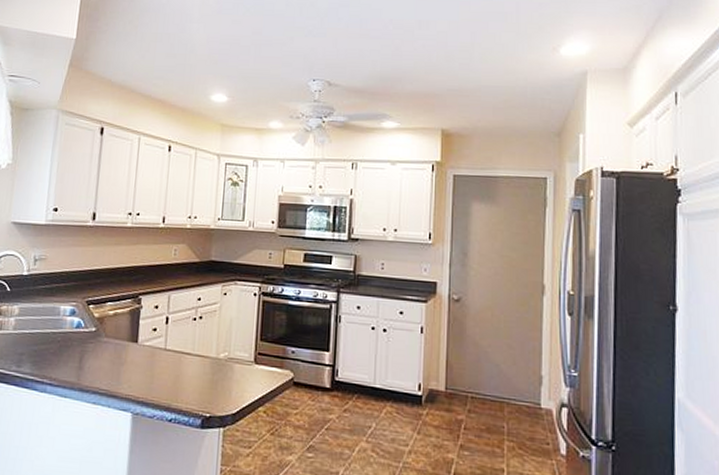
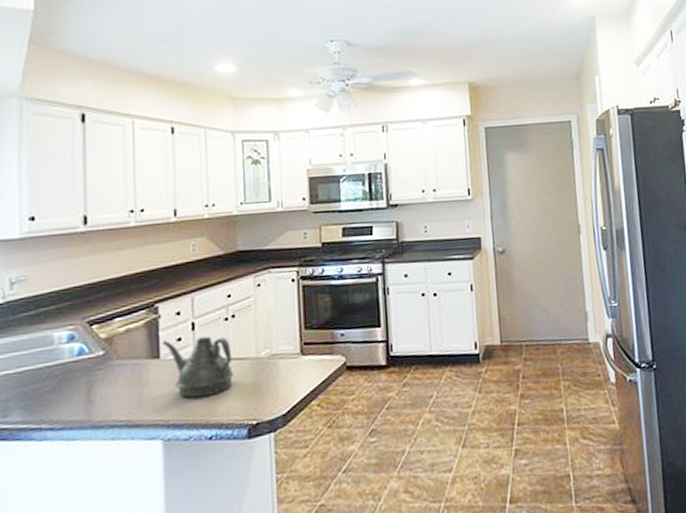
teapot: none [140,328,196,384] -> present [161,336,235,399]

